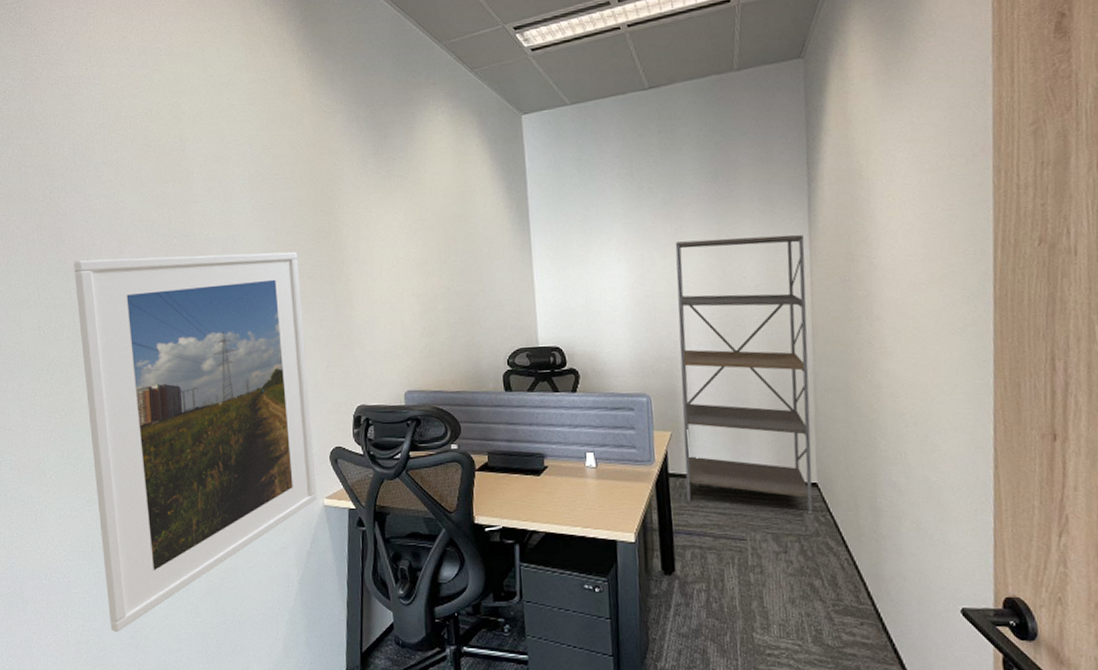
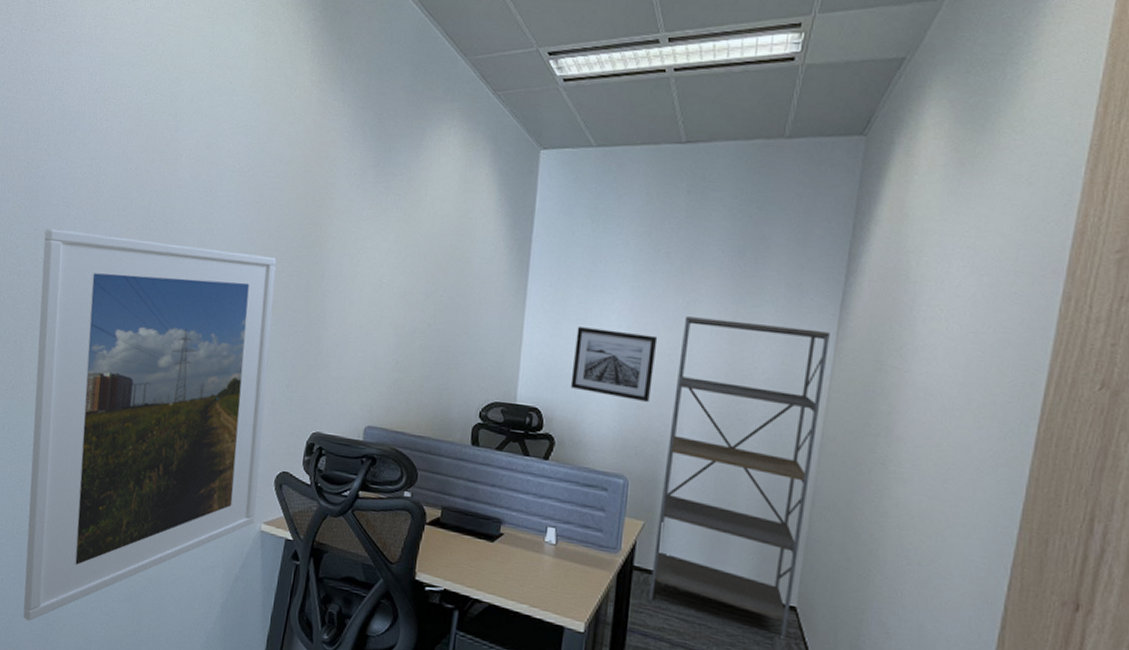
wall art: none [582,264,657,325] -> present [570,327,658,403]

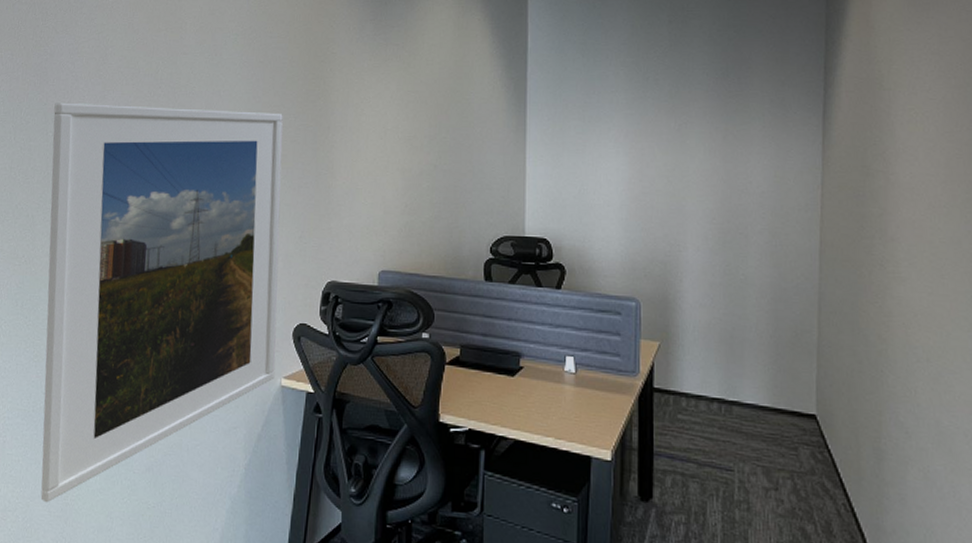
wall art: present [570,327,658,403] -> none [576,157,655,225]
shelving unit: present [648,316,830,641] -> none [671,138,817,450]

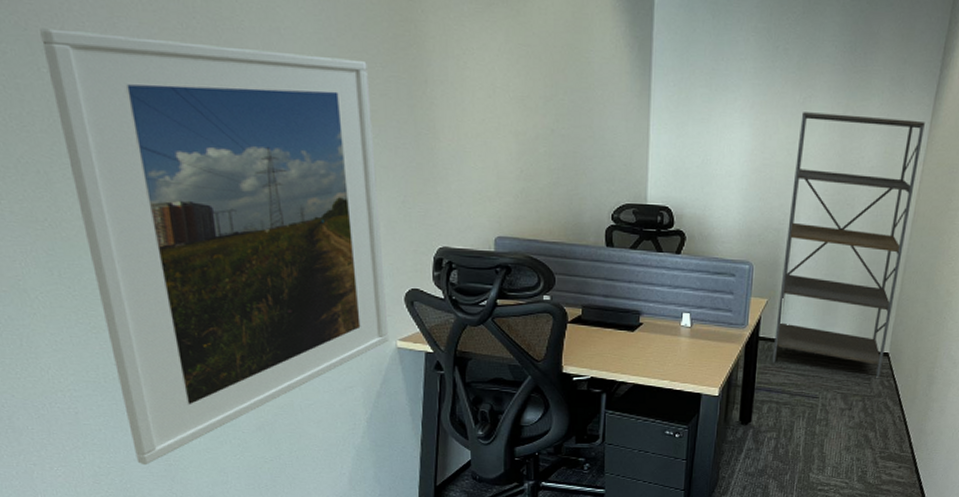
shelving unit: none [671,138,817,450] -> present [772,112,925,379]

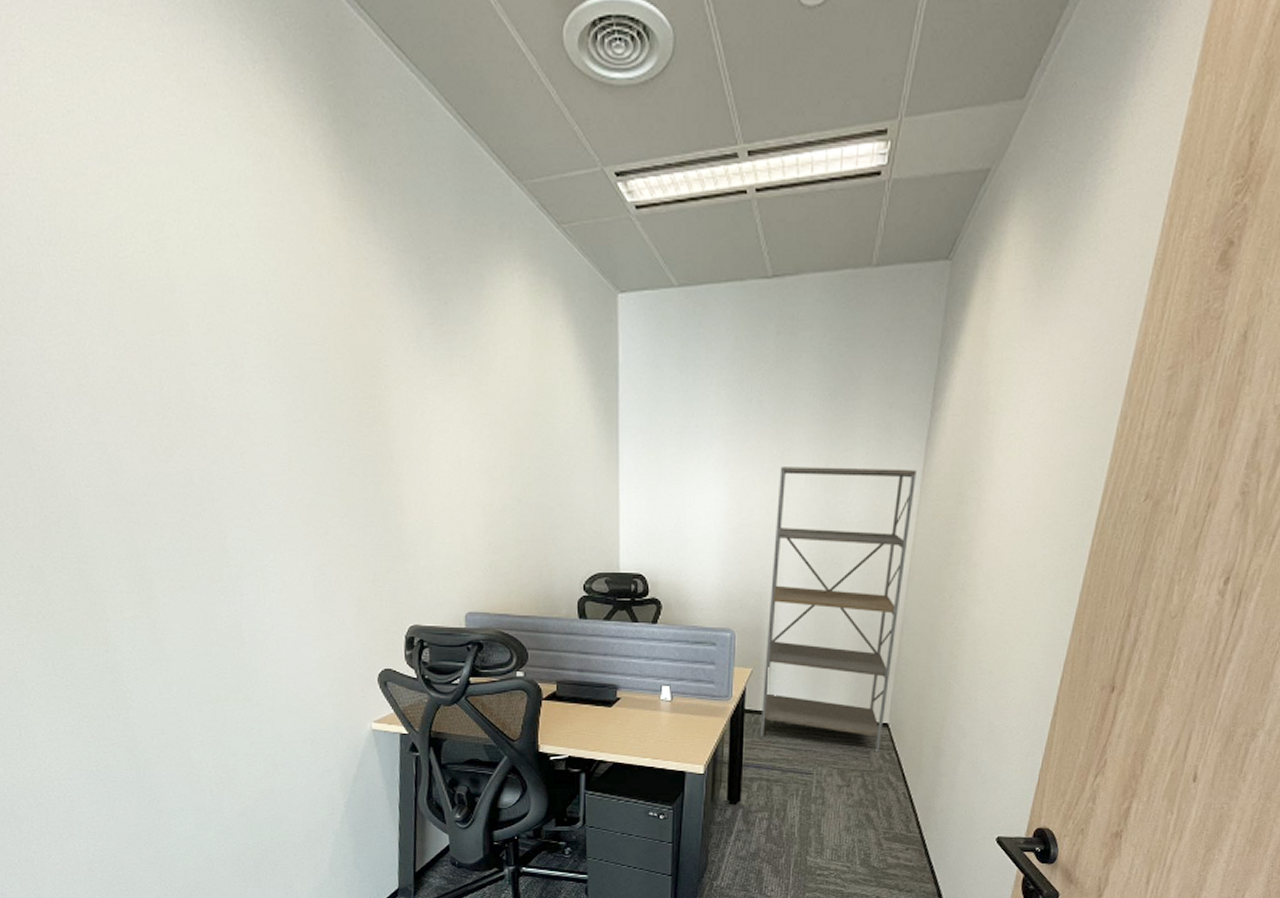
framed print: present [40,28,389,466] -> none [31,427,364,853]

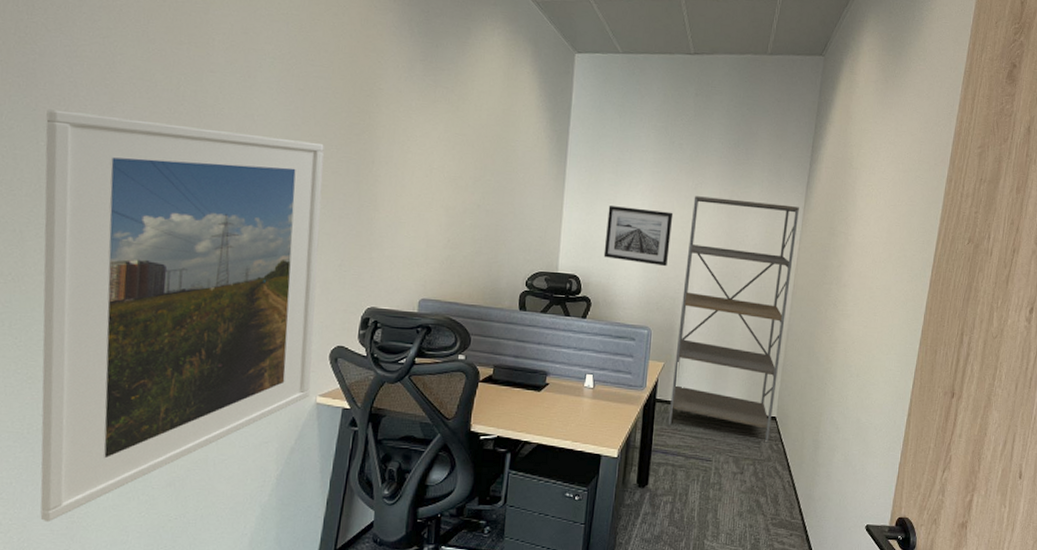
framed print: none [31,427,364,853] -> present [40,109,324,523]
wall art: none [672,488,755,557] -> present [603,206,674,267]

